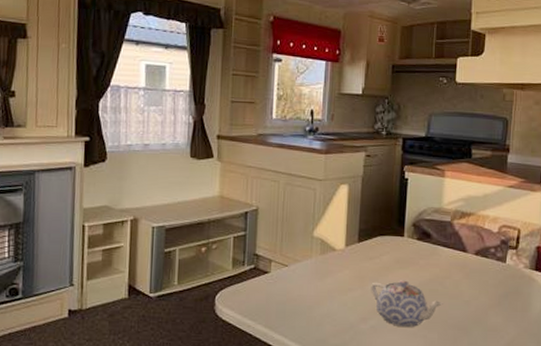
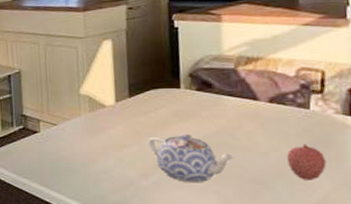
fruit: none [484,294,514,327] -> present [287,144,327,180]

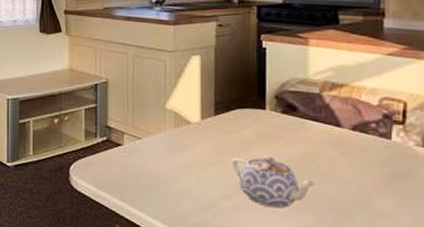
fruit: present [287,144,327,180] -> none [368,174,407,213]

